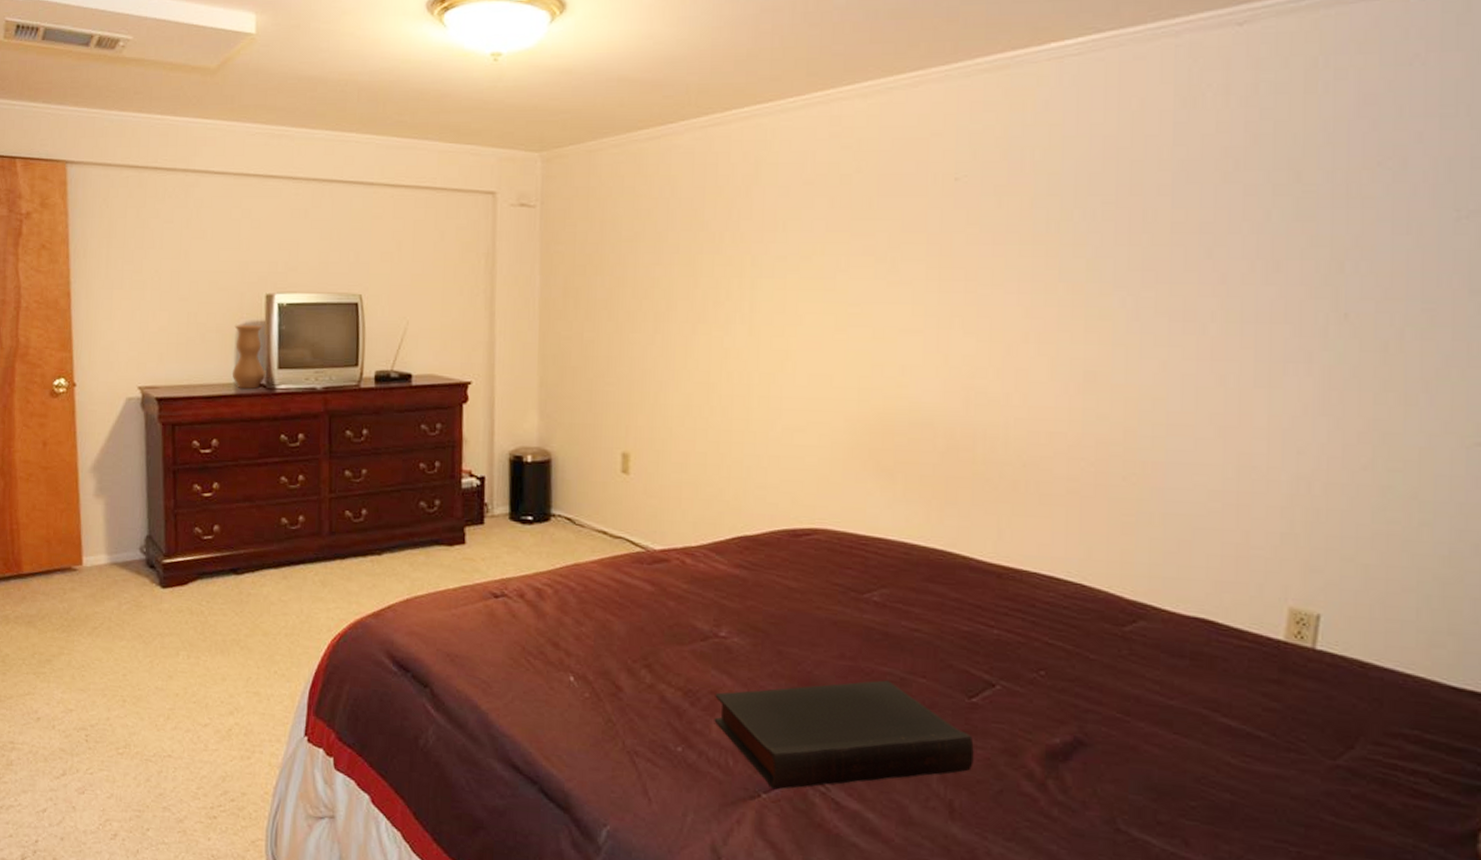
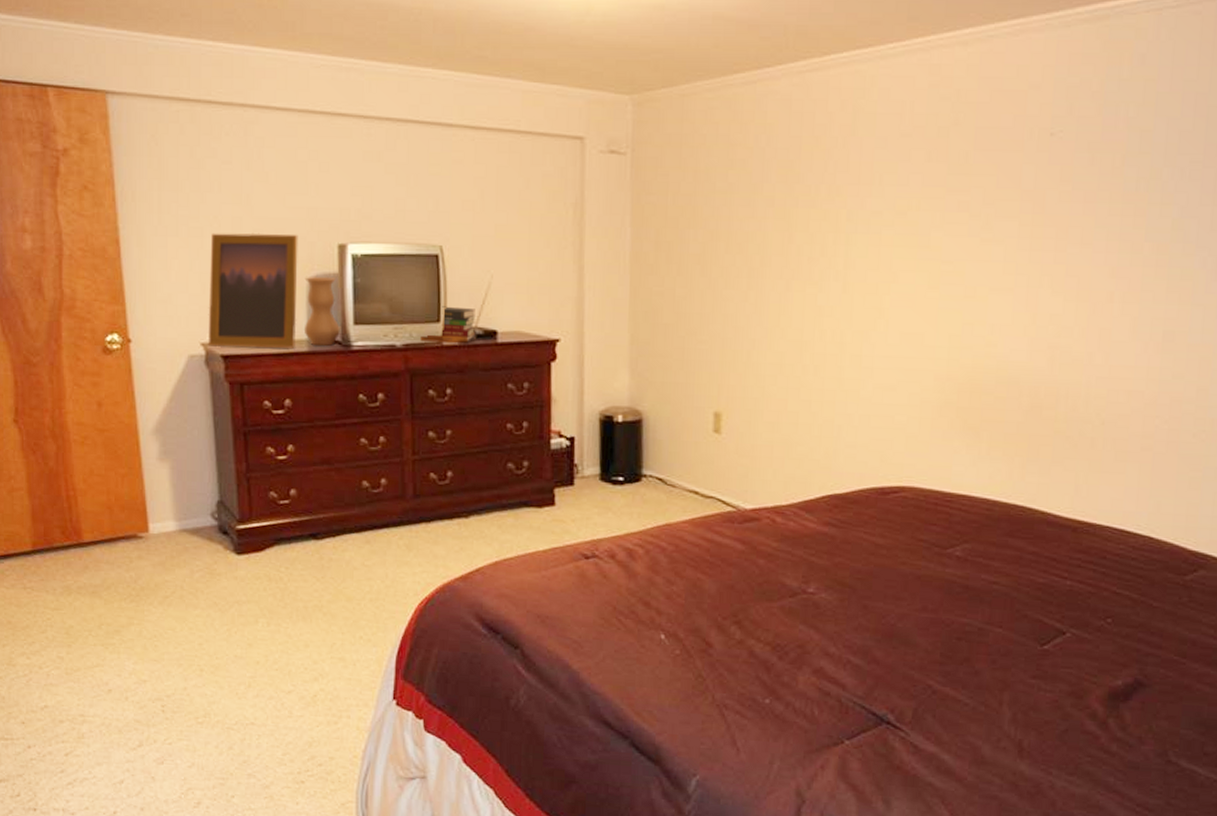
picture frame: none [144,285,230,392] -> present [208,232,298,350]
books: none [339,351,392,387] -> present [420,306,476,344]
book: present [714,680,974,790] -> none [801,631,1044,736]

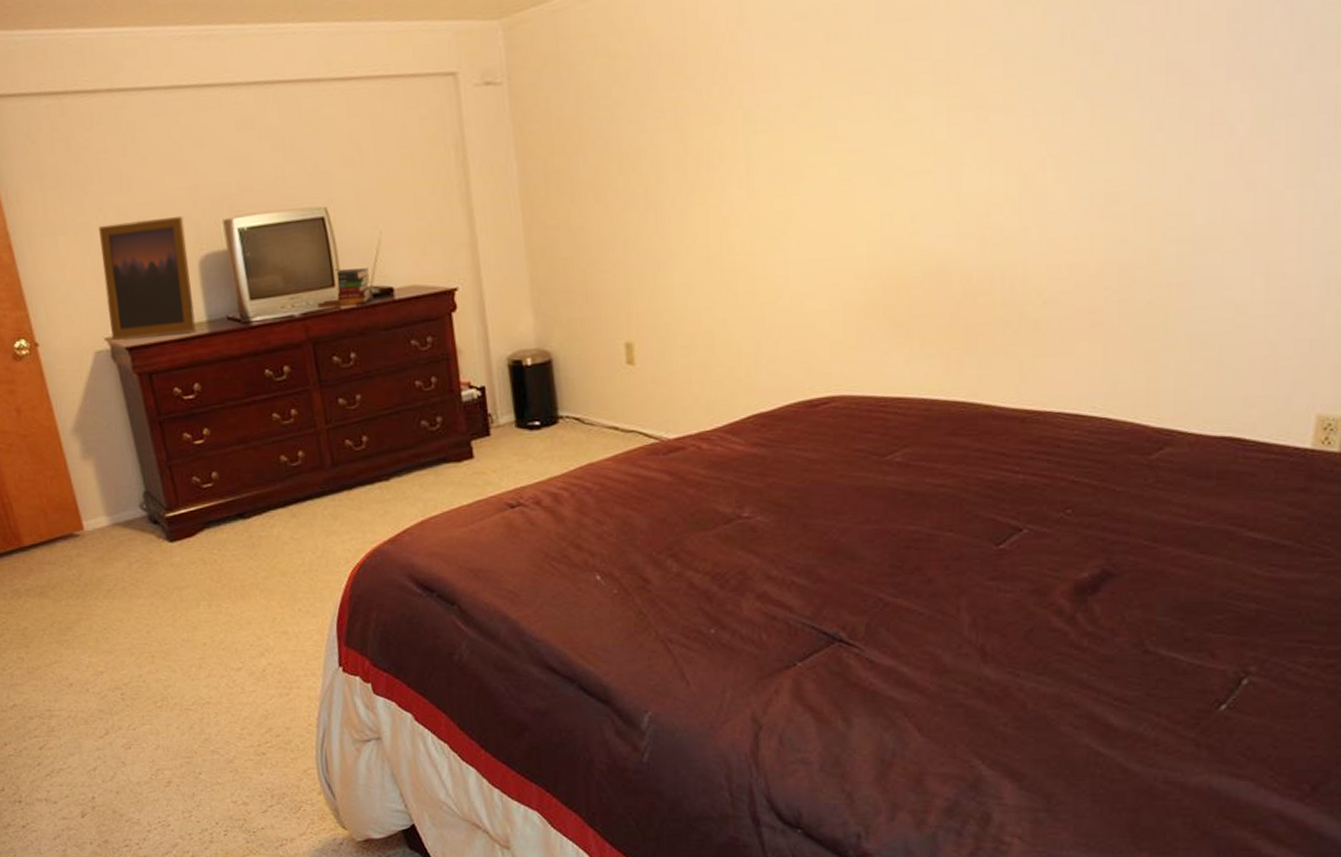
vase: present [303,277,340,346] -> none [195,255,238,326]

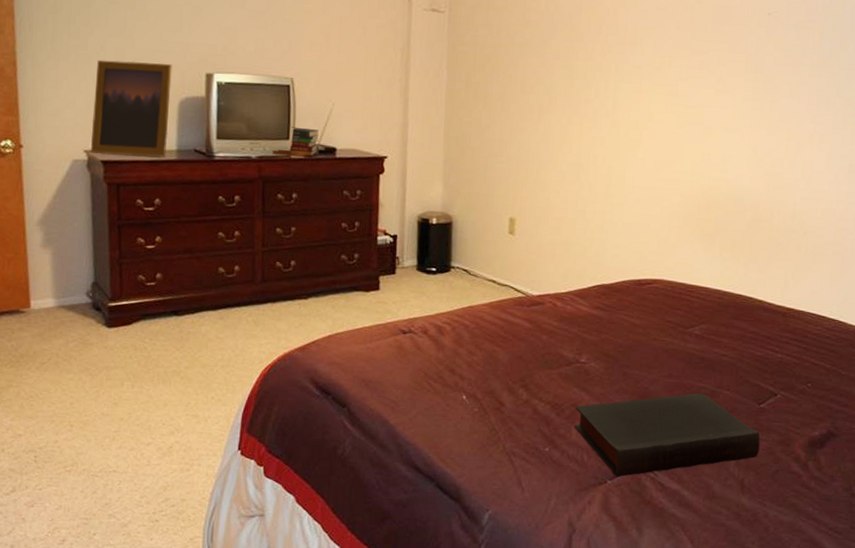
book: none [743,539,1003,657] -> present [574,393,760,477]

